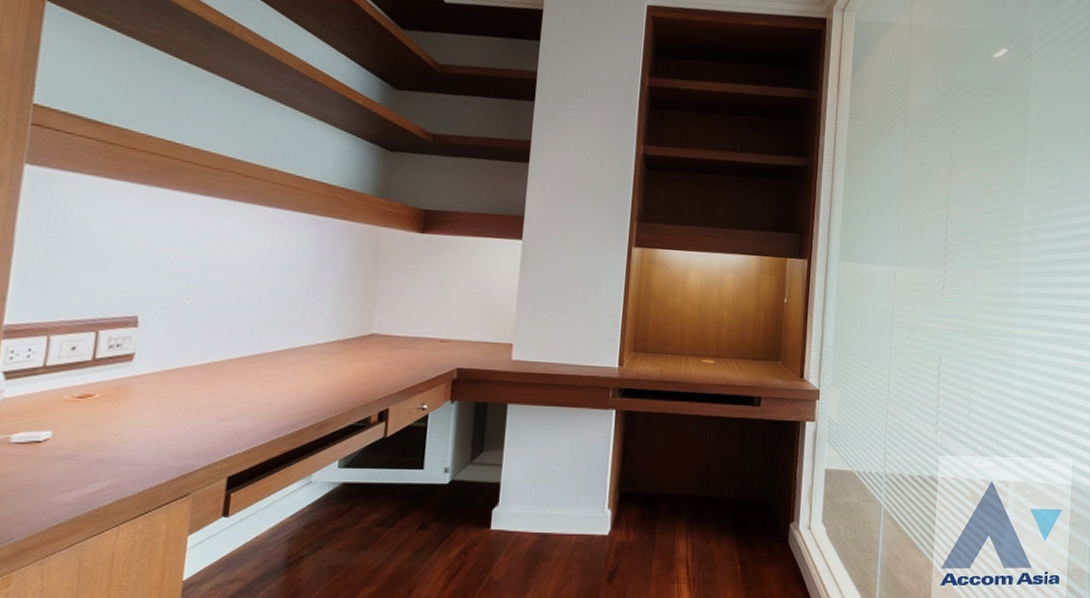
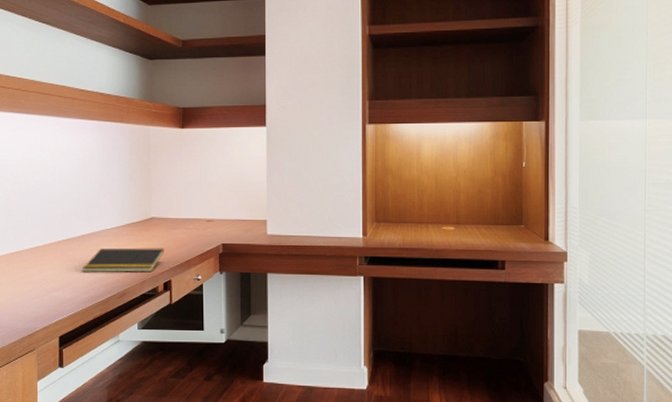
notepad: none [271,368,385,399] -> present [82,248,165,273]

